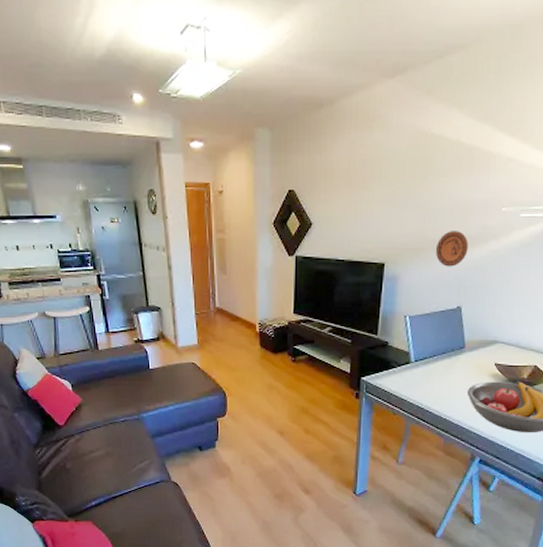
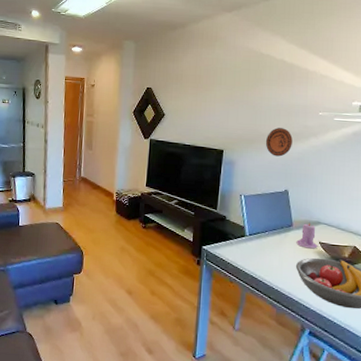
candle: none [468,342,493,372] -> present [296,222,318,249]

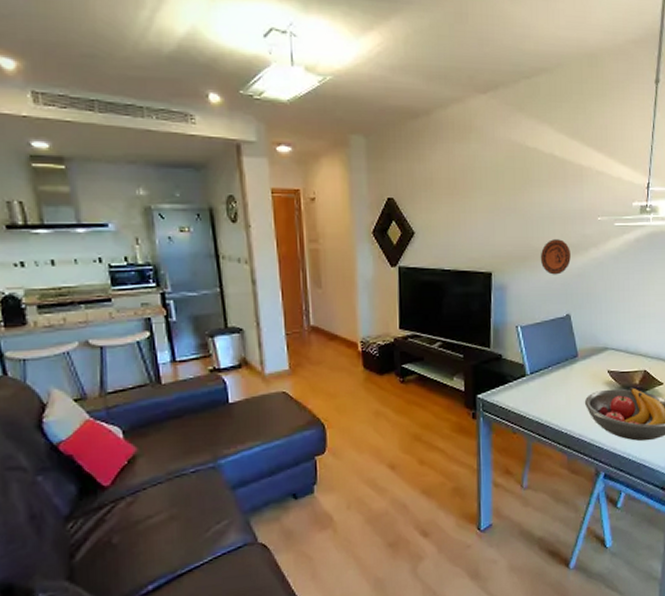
candle: present [296,222,318,249] -> none [583,349,607,380]

